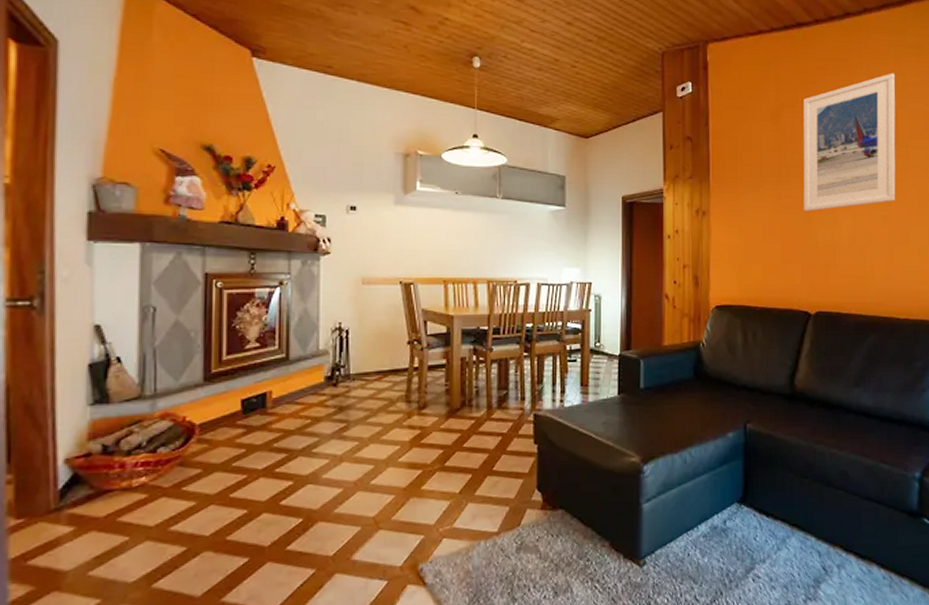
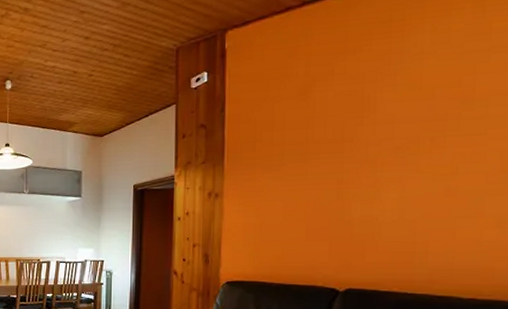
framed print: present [803,73,896,212] -> none [335,22,473,187]

